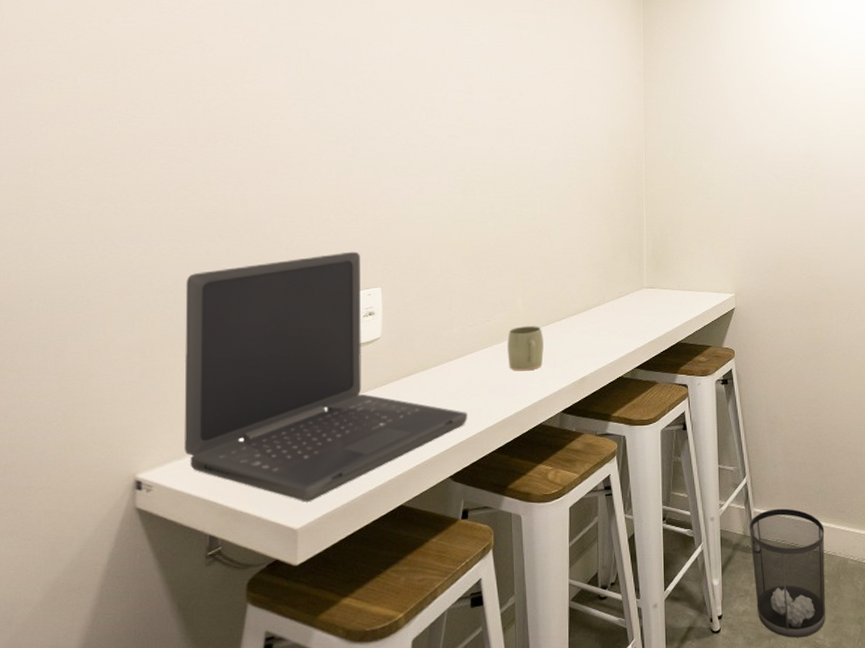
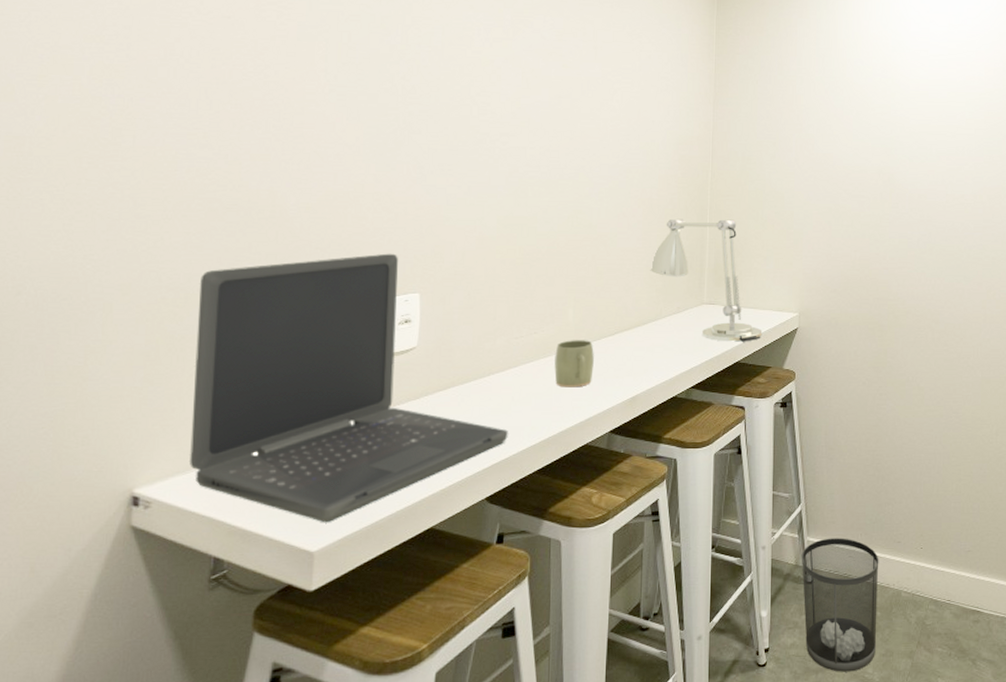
desk lamp: none [592,207,701,323] -> present [650,218,762,342]

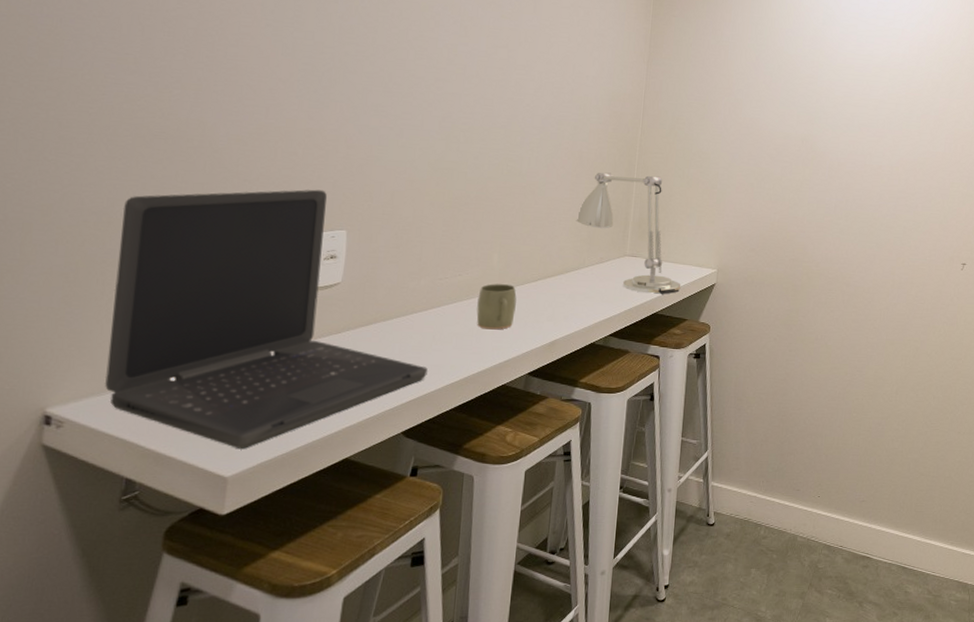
waste bin: present [801,538,879,672] -> none [704,483,779,610]

